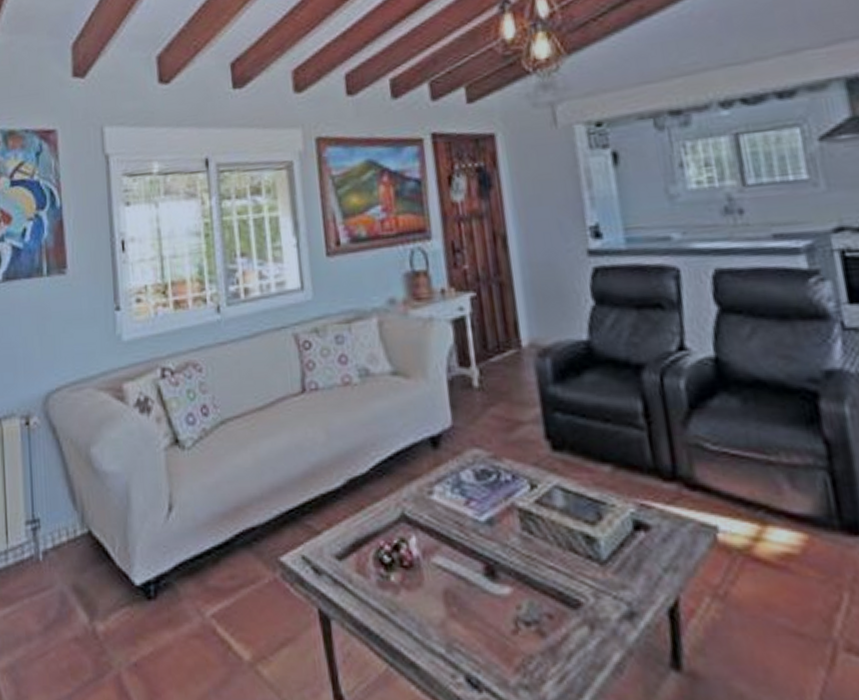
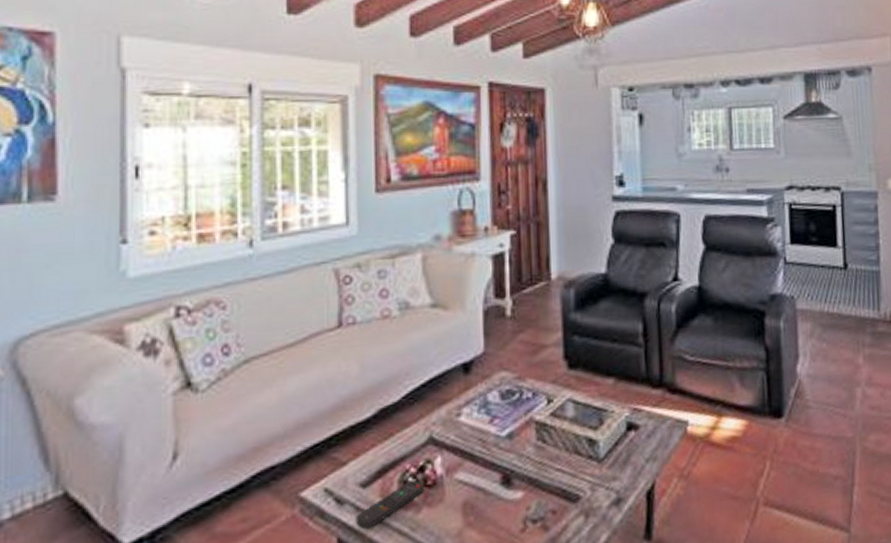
remote control: none [334,558,401,605] -> present [355,479,424,530]

